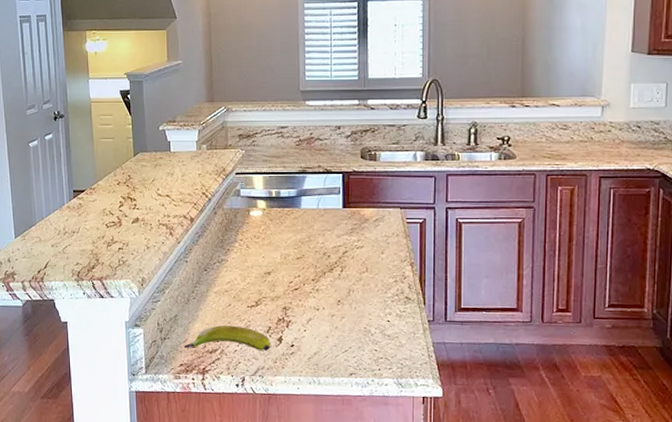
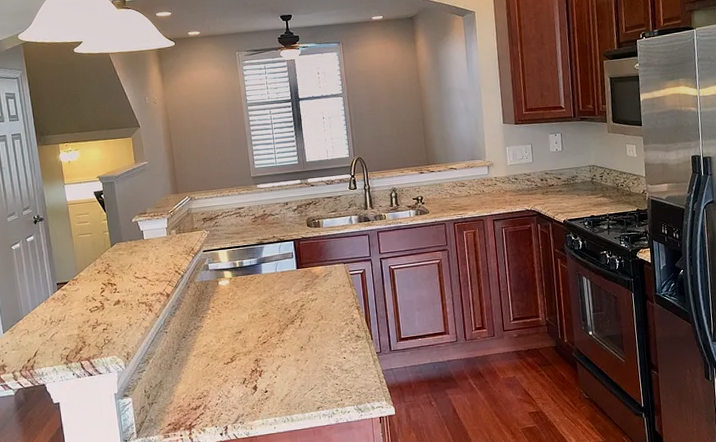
banana: present [184,325,271,351] -> none [170,382,248,410]

